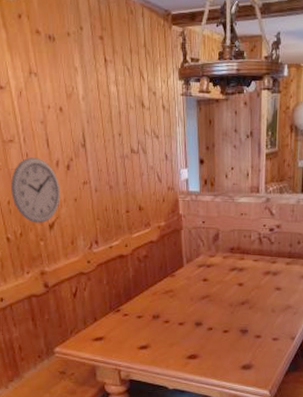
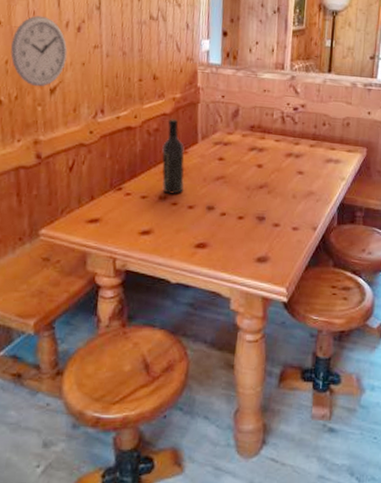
wine bottle: none [152,246,173,313] -> present [162,119,184,194]

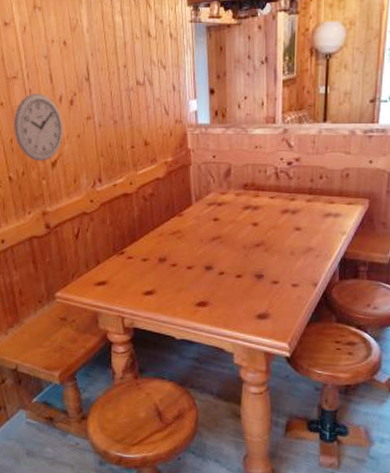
wine bottle: present [162,119,184,194] -> none [158,183,181,256]

